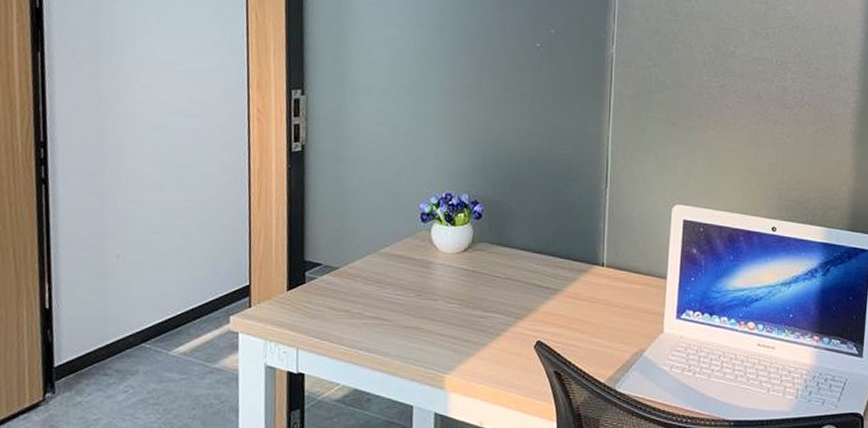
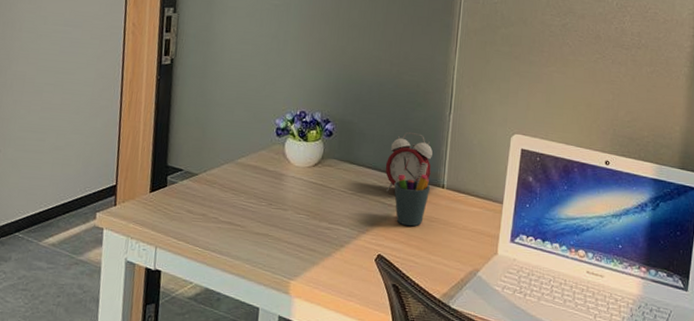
alarm clock: none [540,209,590,274] -> present [385,132,433,192]
pen holder: none [550,241,590,309] -> present [394,163,431,227]

